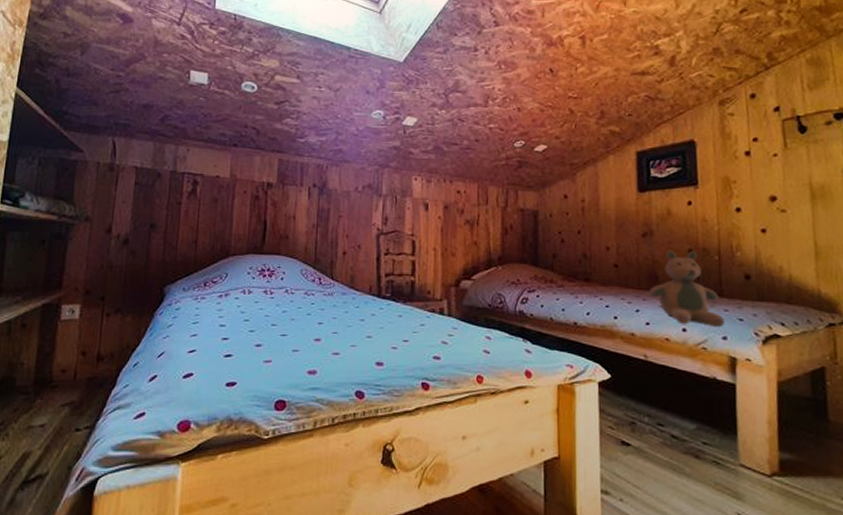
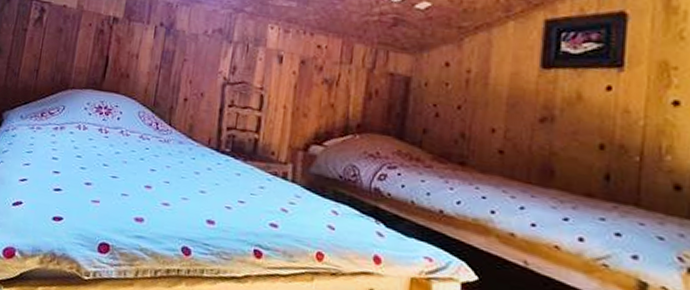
teddy bear: present [648,250,725,328] -> none [539,142,638,244]

